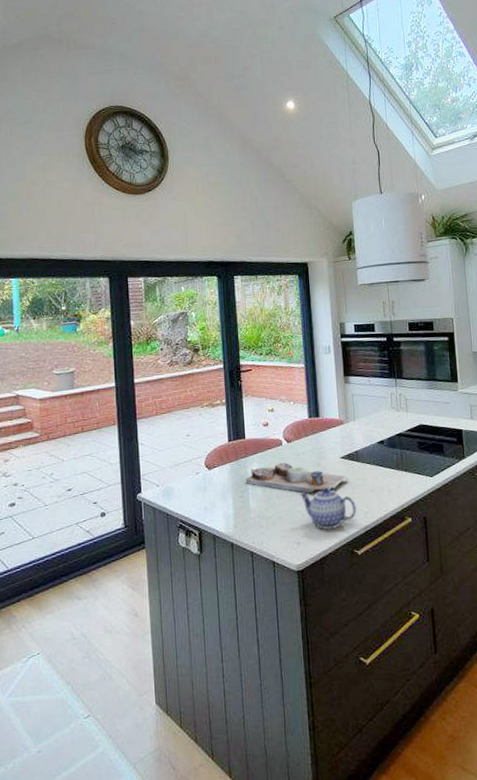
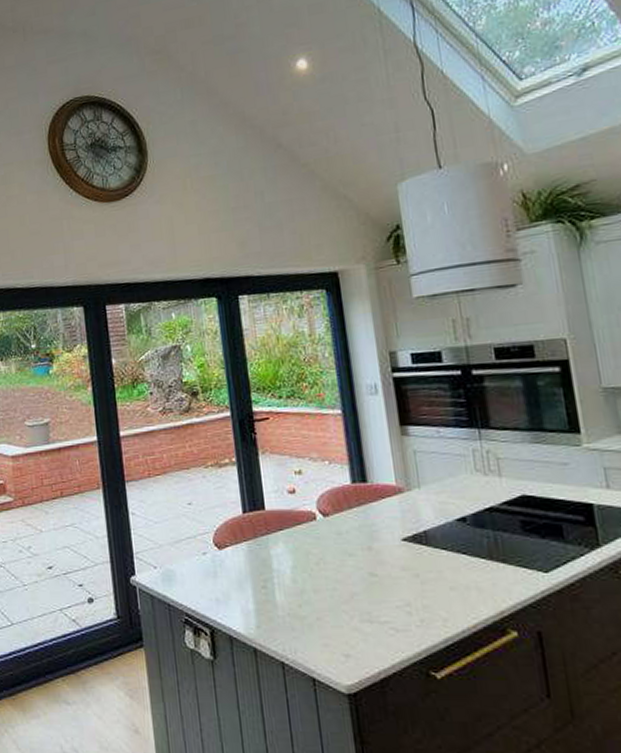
cutting board: present [245,463,348,493] -> none [268,544,416,587]
teapot: present [299,487,356,529] -> none [344,580,430,639]

